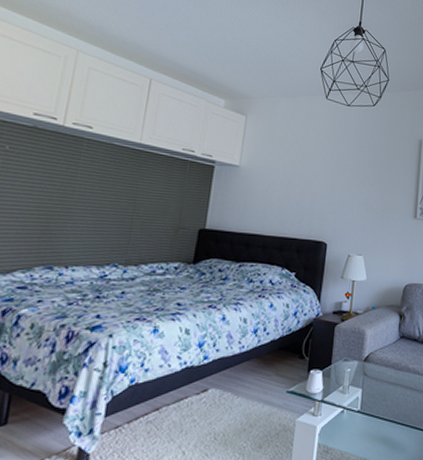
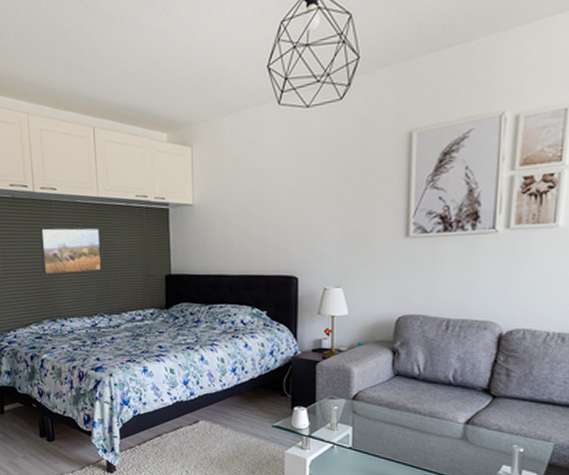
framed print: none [50,163,136,219] -> present [40,227,103,277]

